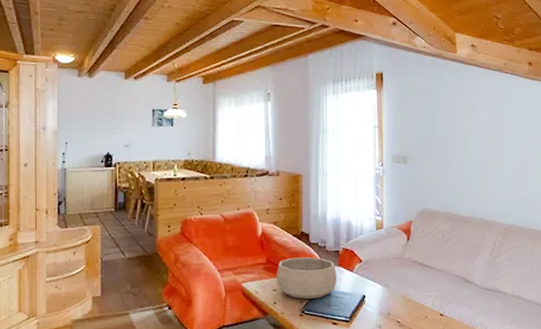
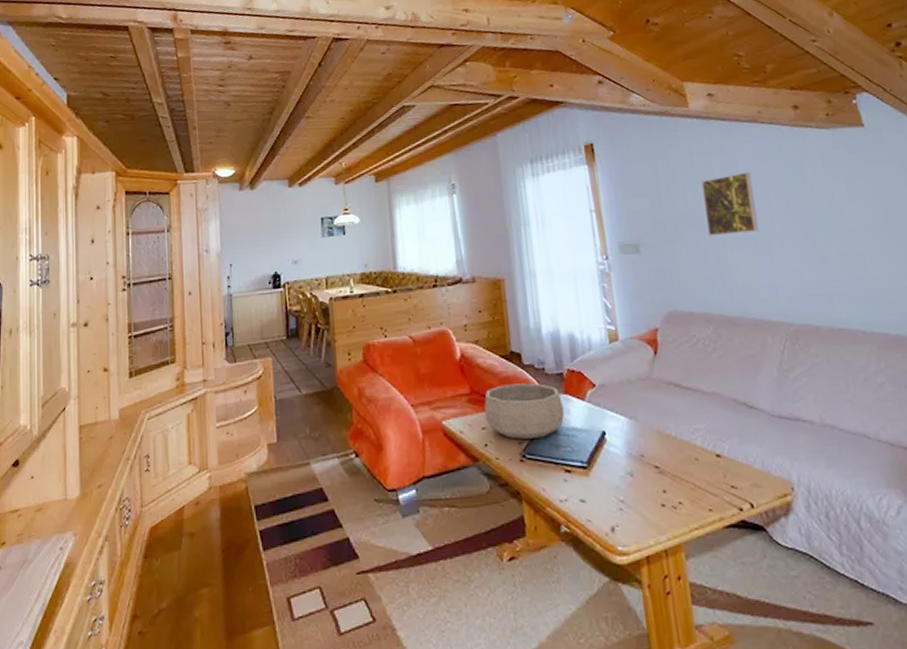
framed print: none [457,108,492,156] -> present [702,171,759,237]

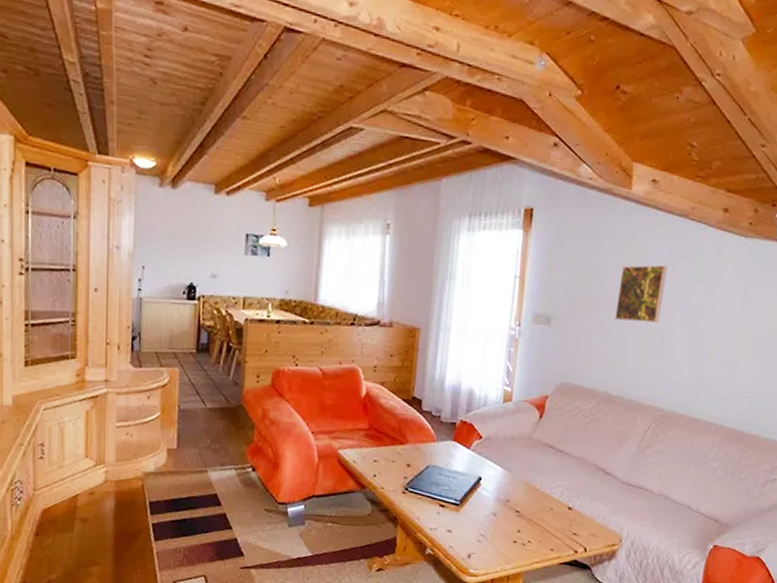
decorative bowl: present [484,383,564,439] -> none [378,425,450,476]

